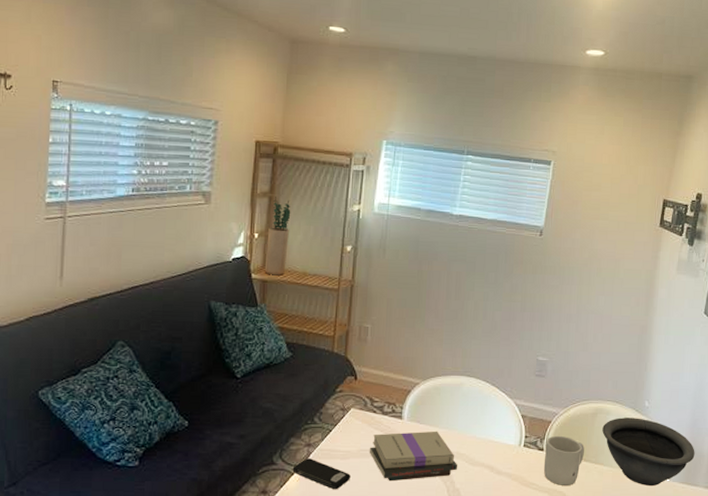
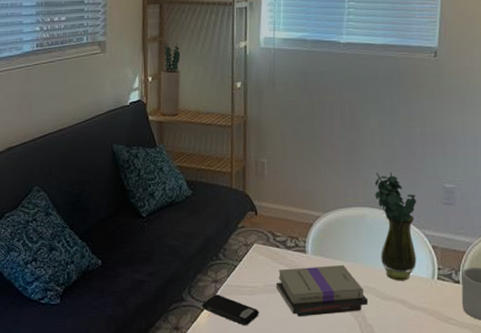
vase: none [473,343,511,448] -> present [374,172,417,281]

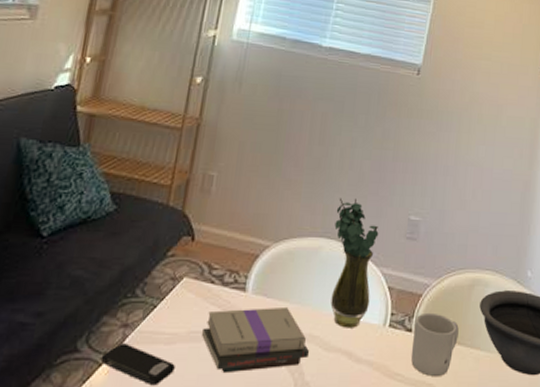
vase: present [160,40,181,116] -> none [93,15,134,109]

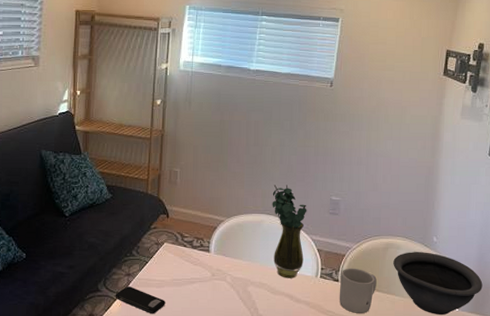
books: present [201,306,310,374] -> none [181,263,261,308]

